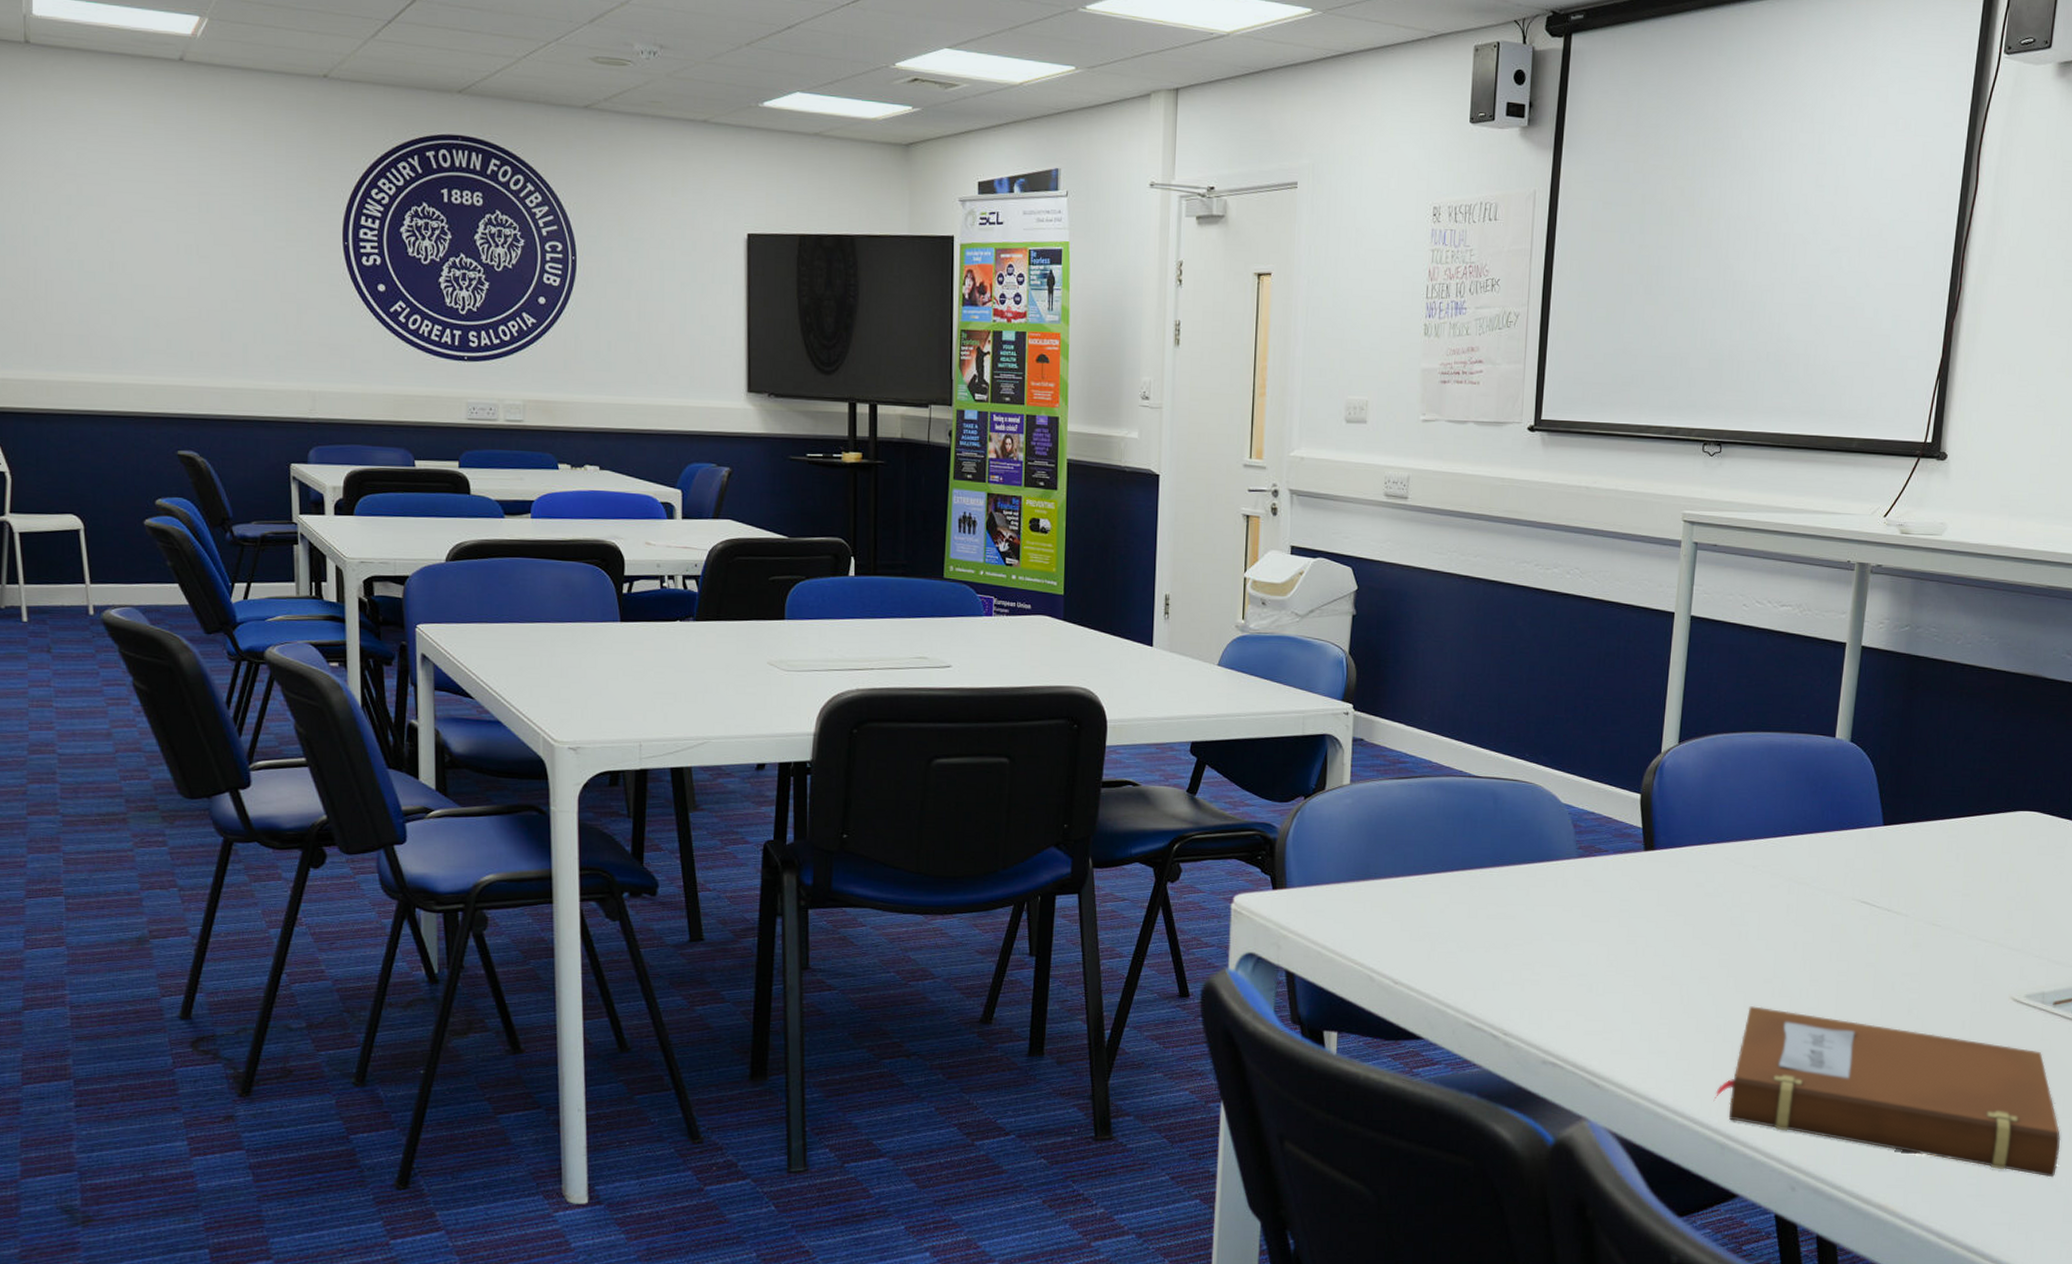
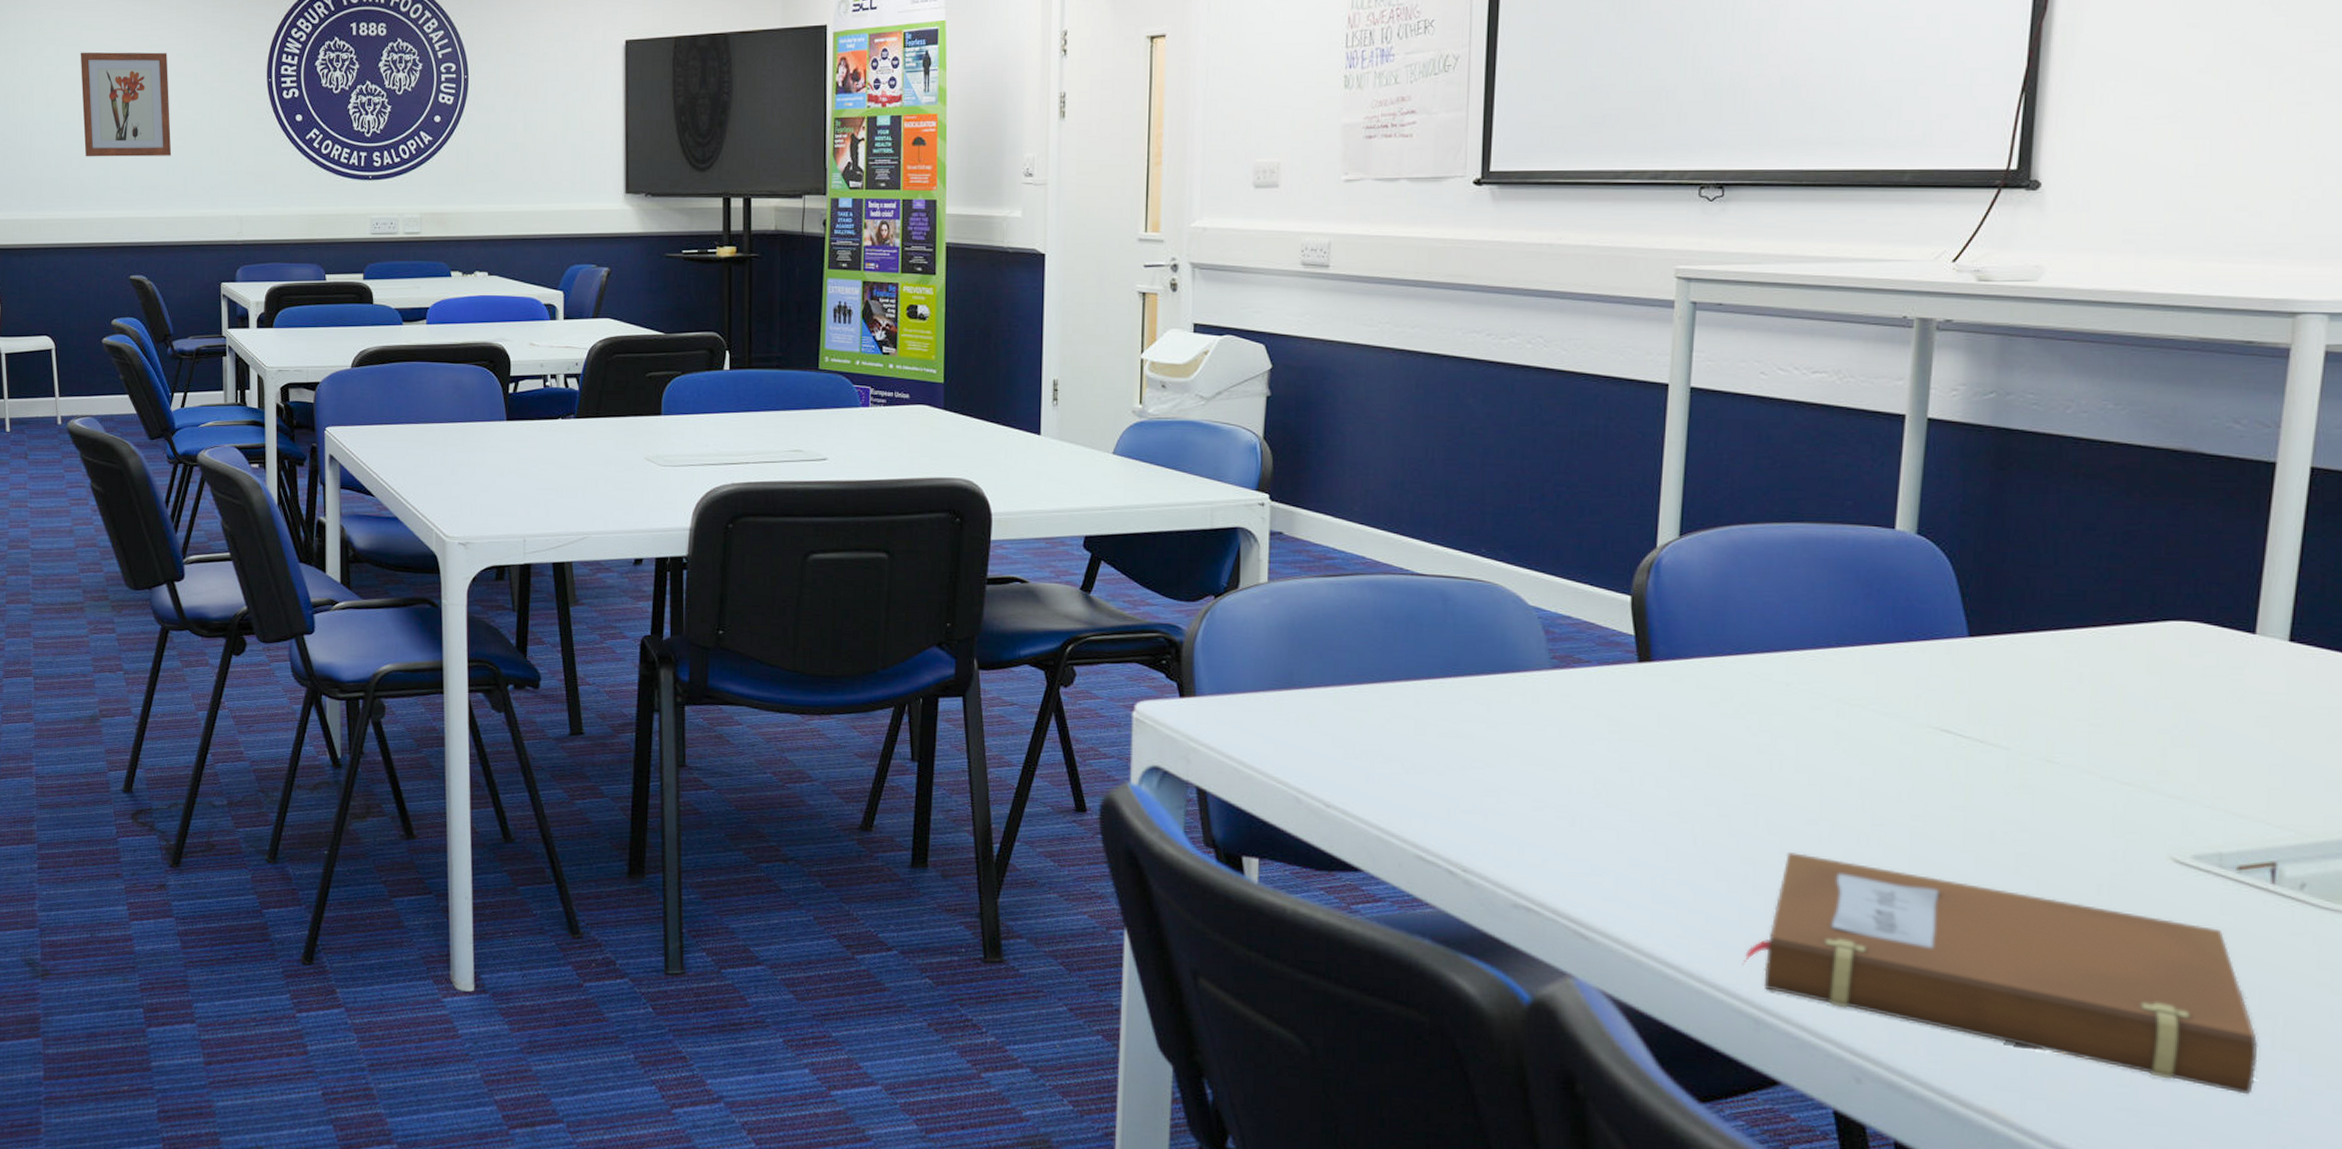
wall art: none [109,193,227,320] -> present [80,52,172,157]

